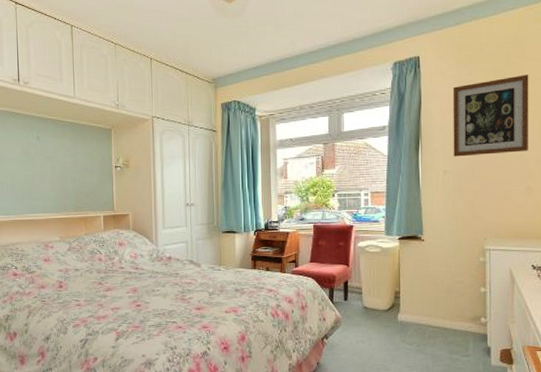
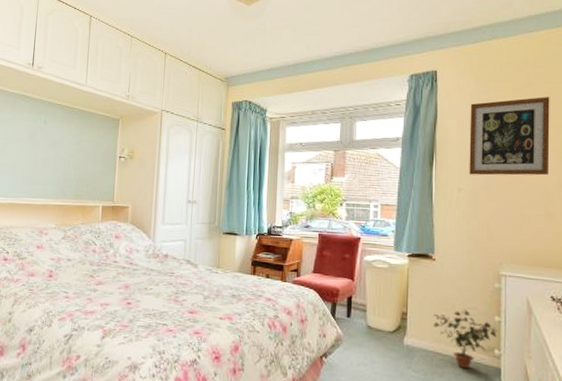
potted plant: none [425,284,483,337] -> present [434,310,498,368]

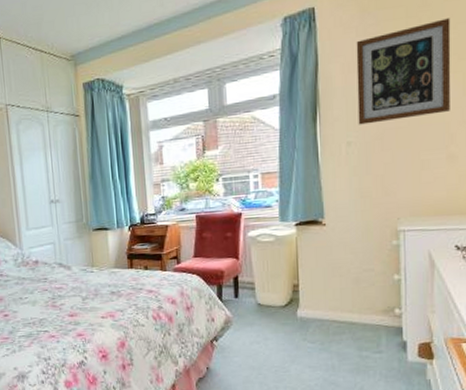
potted plant: present [434,310,498,368] -> none [328,273,397,332]

